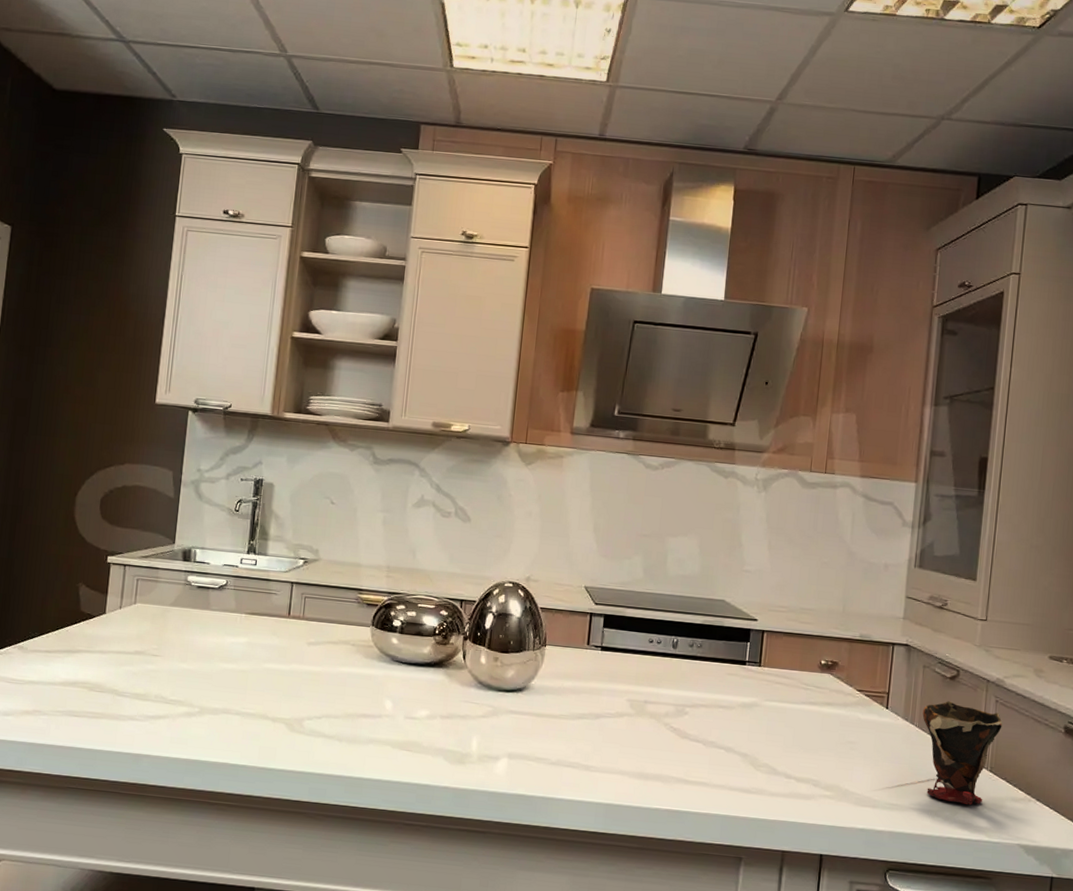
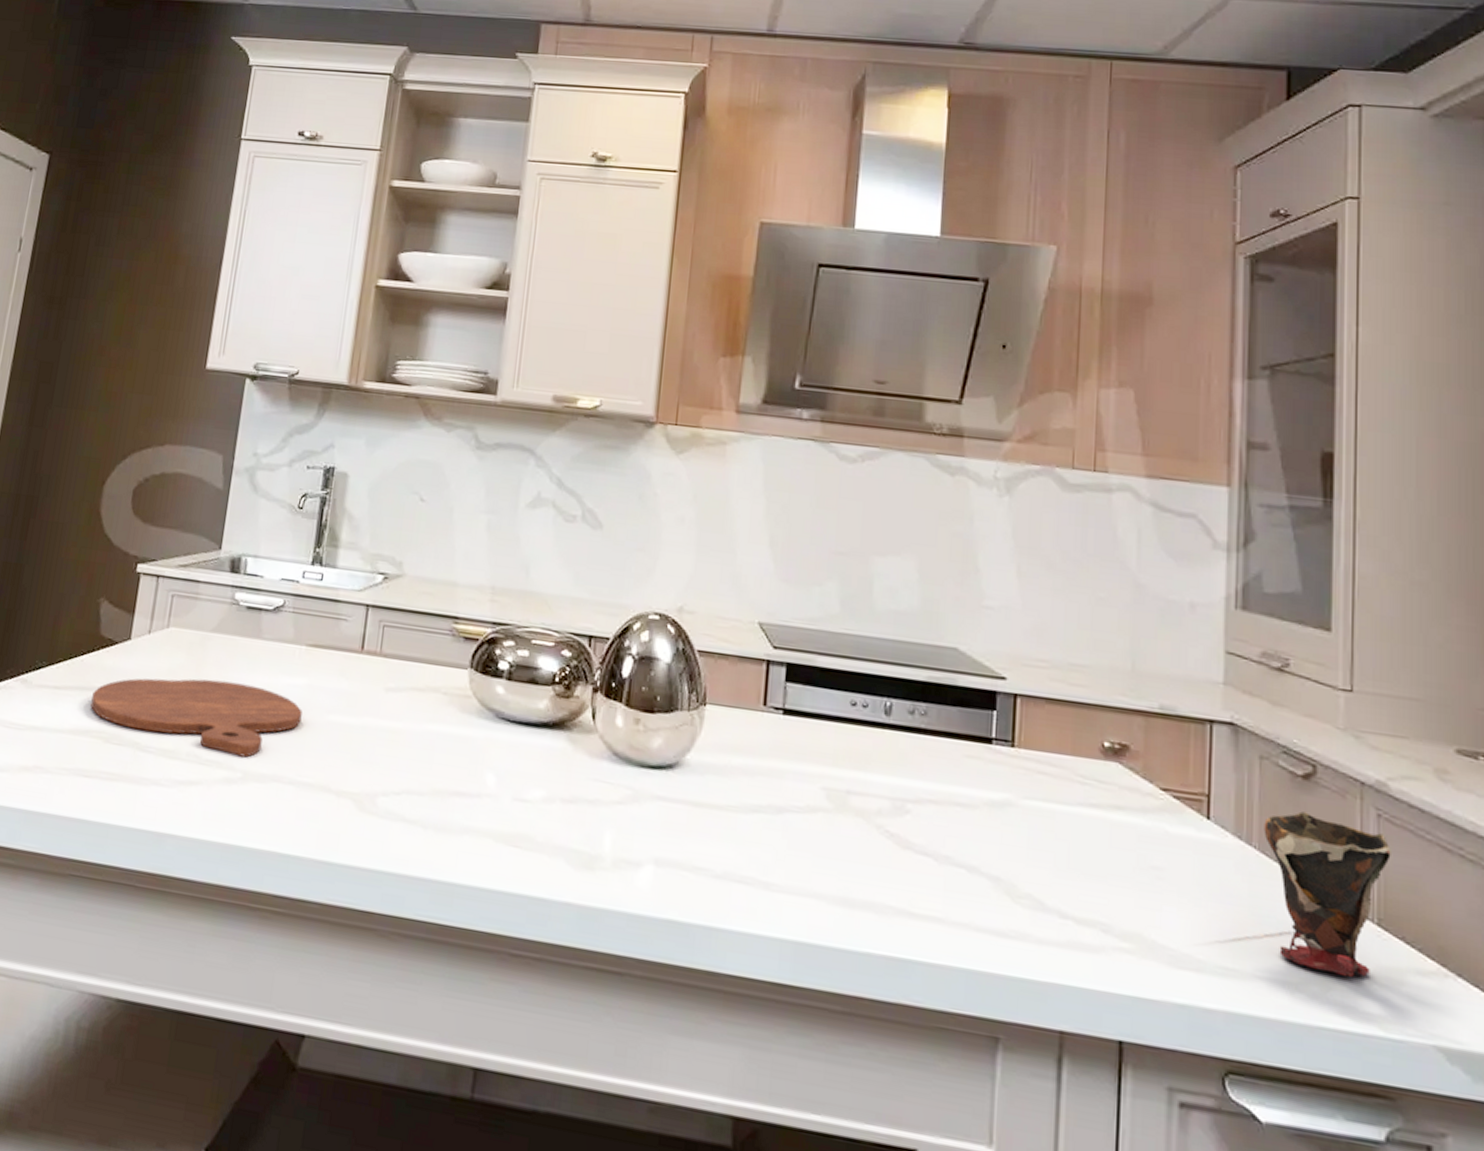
cutting board: none [76,641,244,697] -> present [91,678,303,758]

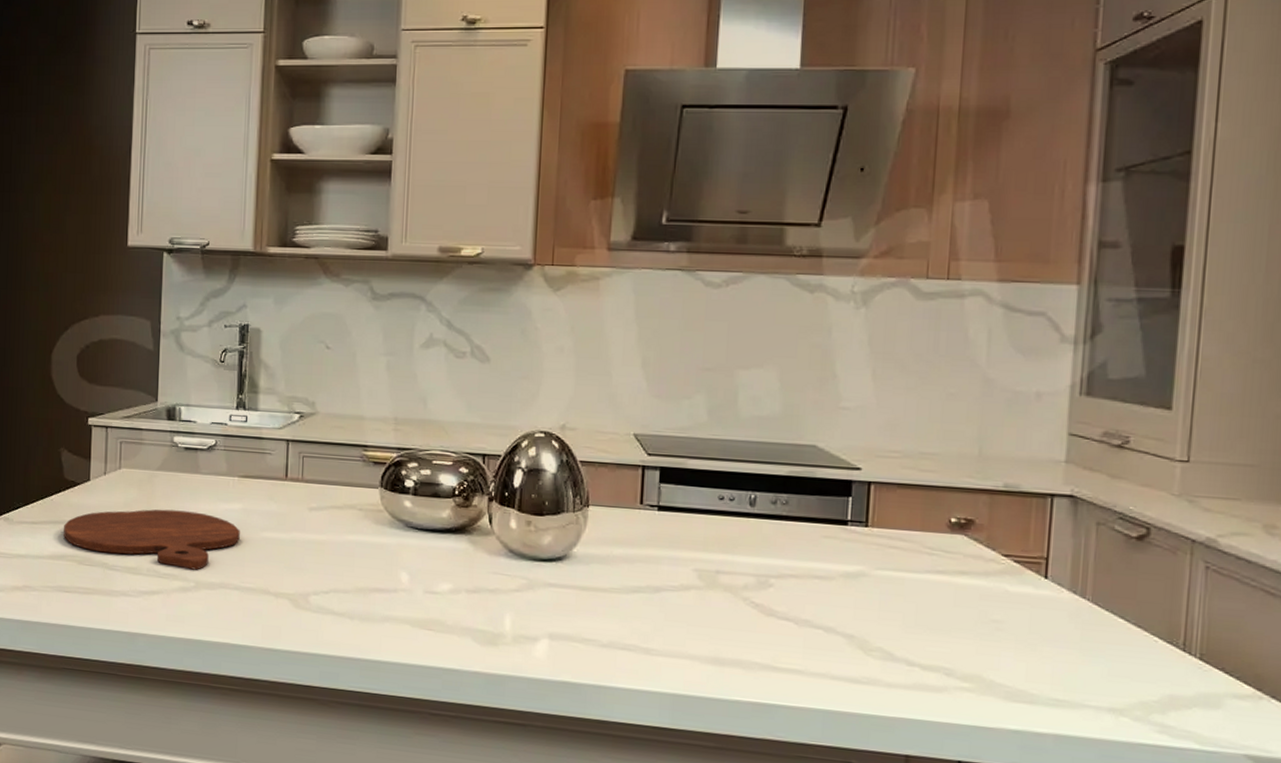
cup: present [1264,811,1391,977] -> none [1097,568,1217,702]

